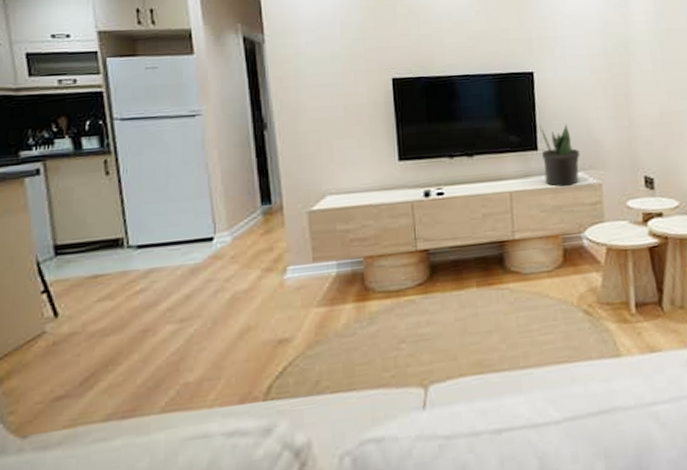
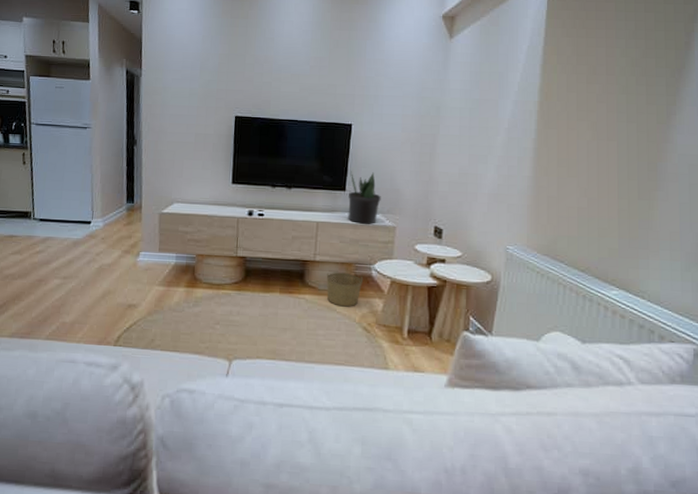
basket: none [530,247,575,291] -> present [326,272,364,307]

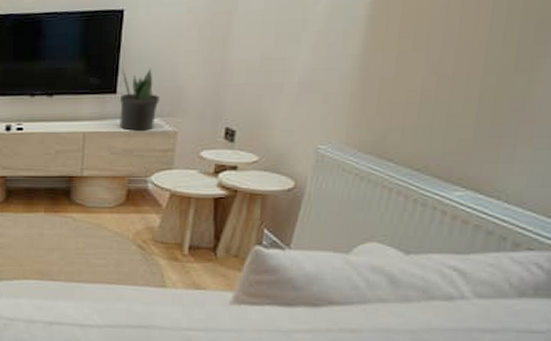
basket: present [326,272,364,307] -> none [95,187,138,224]

